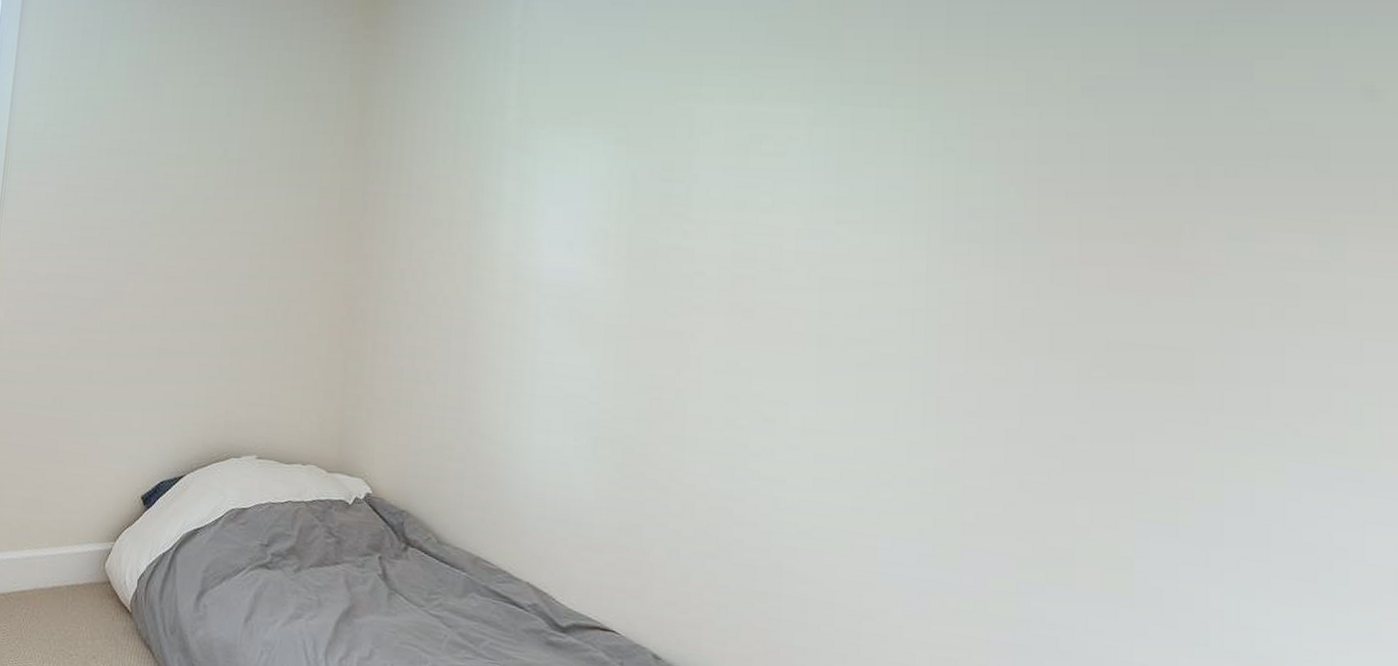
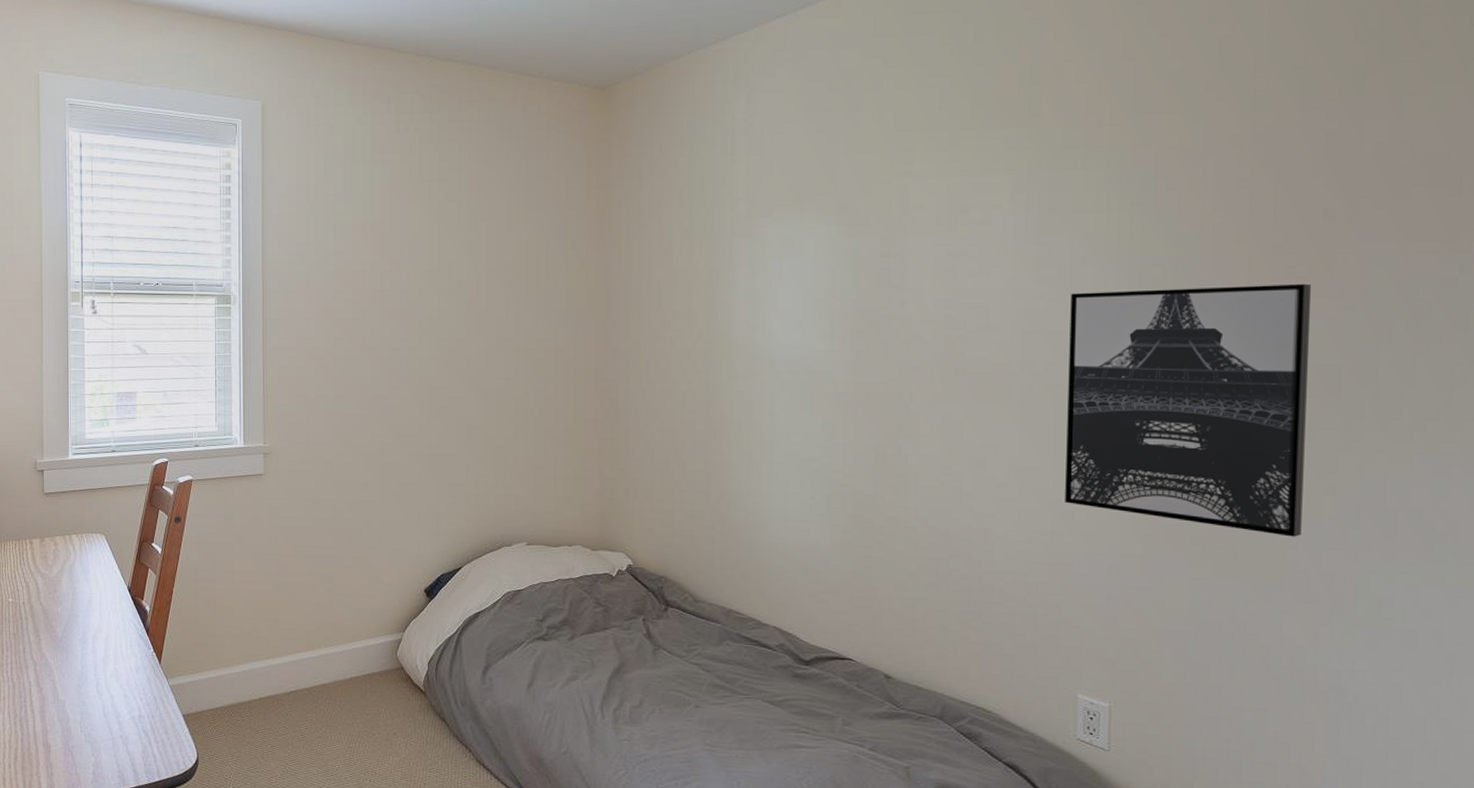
wall art: none [868,240,1154,545] -> present [1065,283,1311,537]

